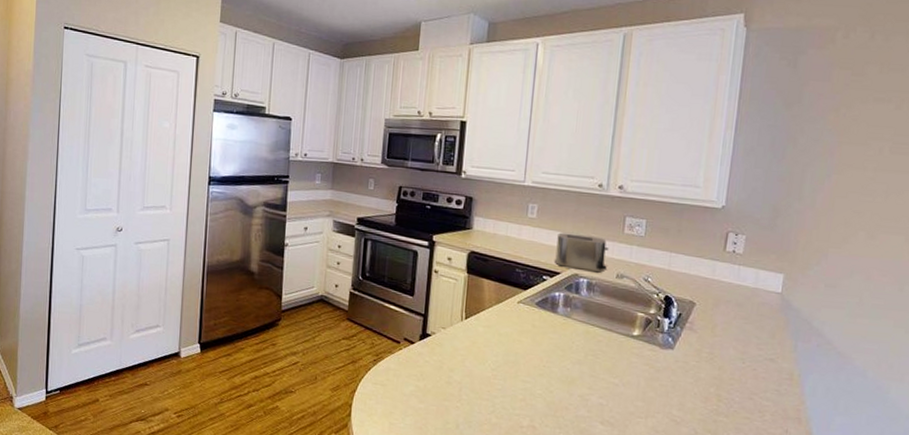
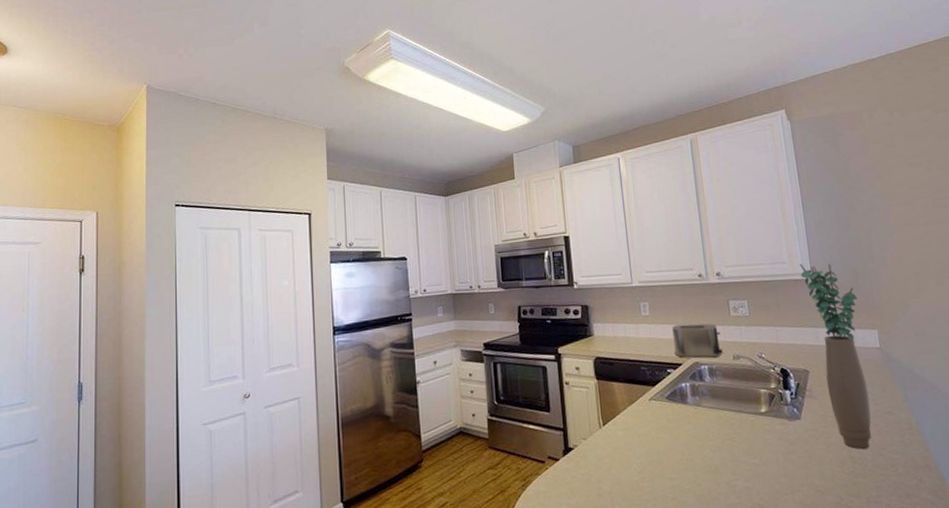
vase: none [710,191,771,390] -> present [800,264,872,449]

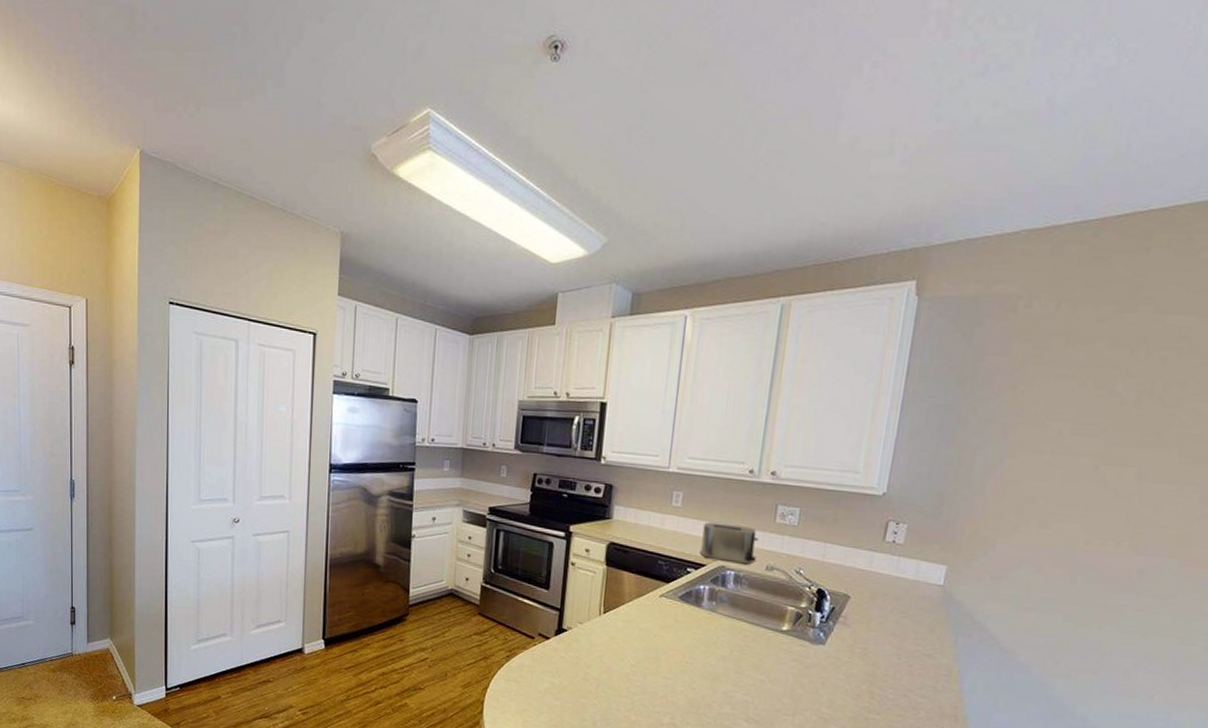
vase: present [800,264,872,449] -> none [864,477,935,687]

